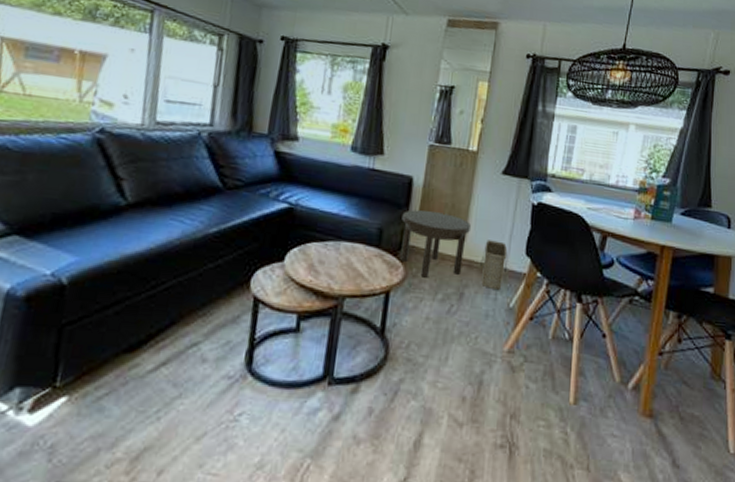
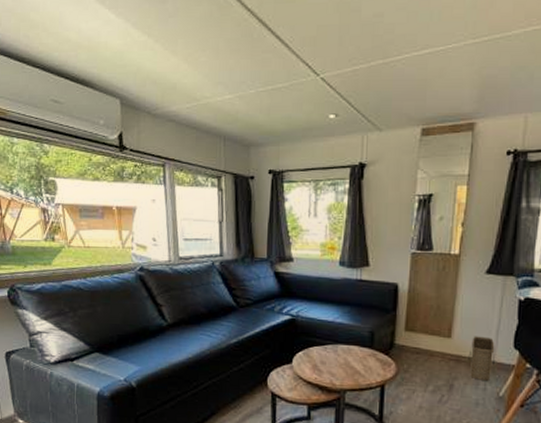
side table: present [400,210,472,278] -> none [390,313,458,373]

